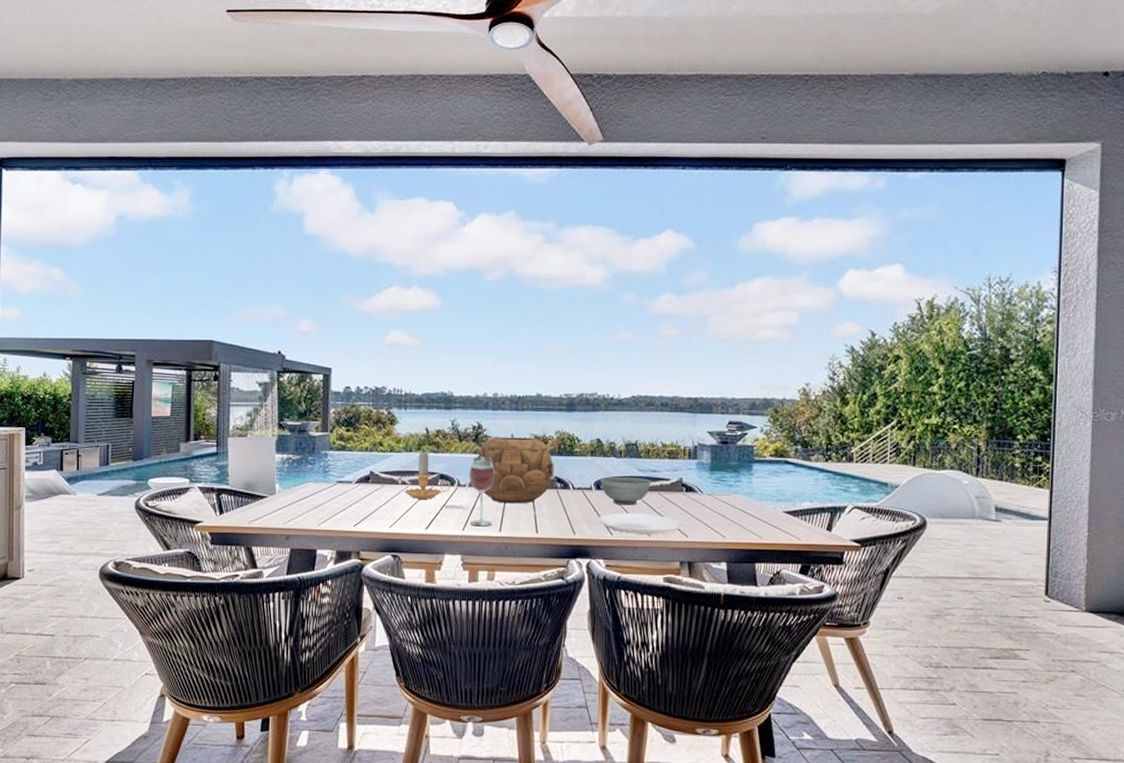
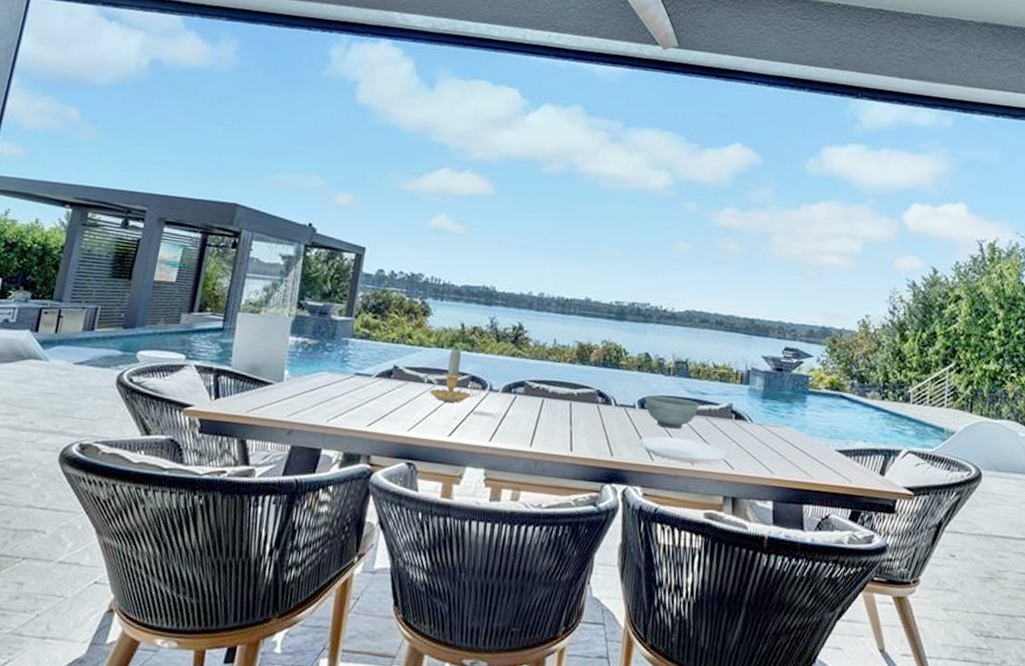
wineglass: present [469,457,495,527] -> none [498,360,533,439]
decorative bowl: present [478,437,554,504] -> none [515,340,597,417]

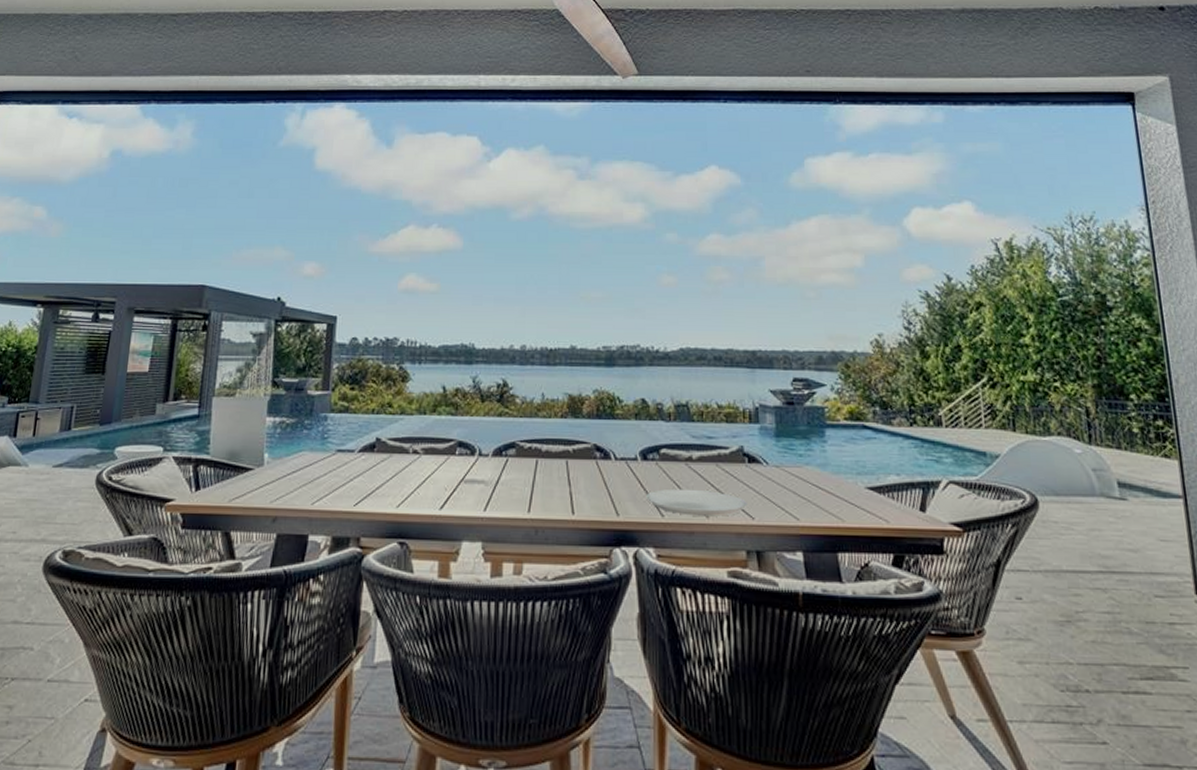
candle: present [429,348,481,403] -> none [415,413,470,472]
bowl: present [644,395,699,429] -> none [646,444,707,480]

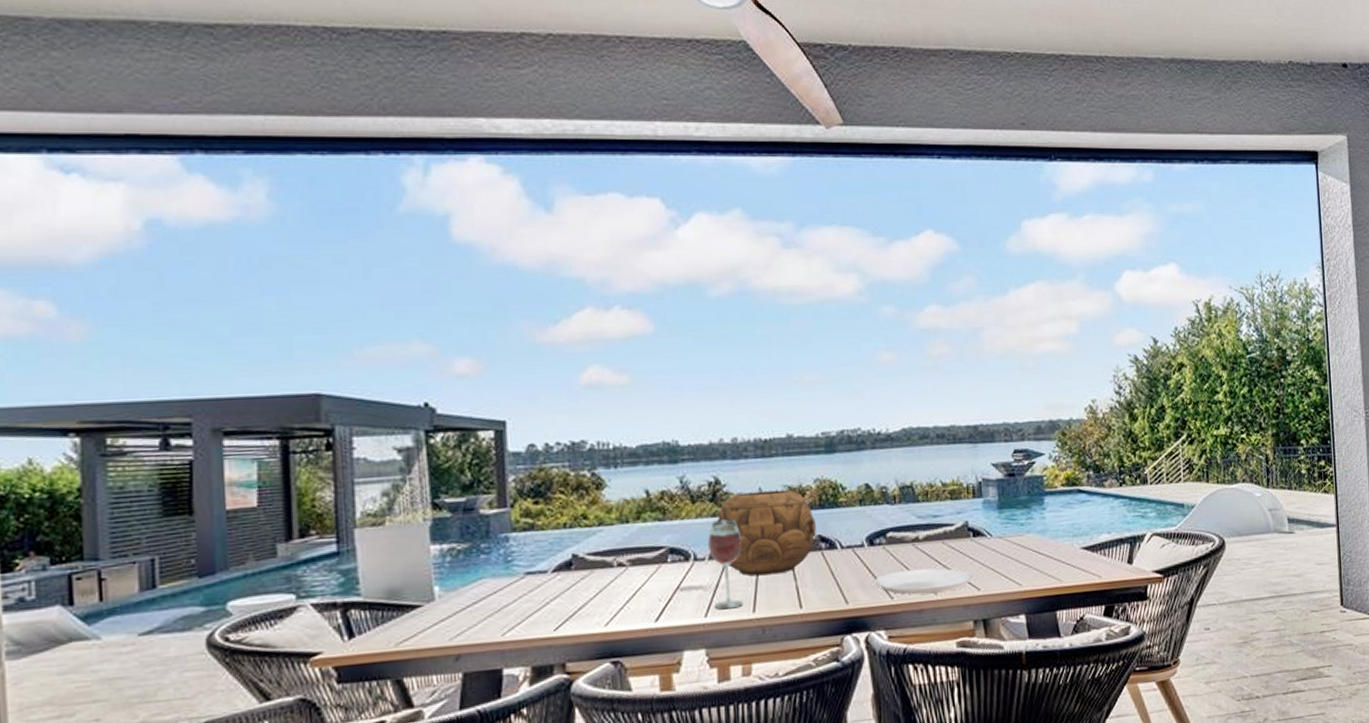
wineglass: none [492,420,523,506] -> present [708,519,743,610]
decorative bowl: none [503,396,592,478] -> present [717,489,816,576]

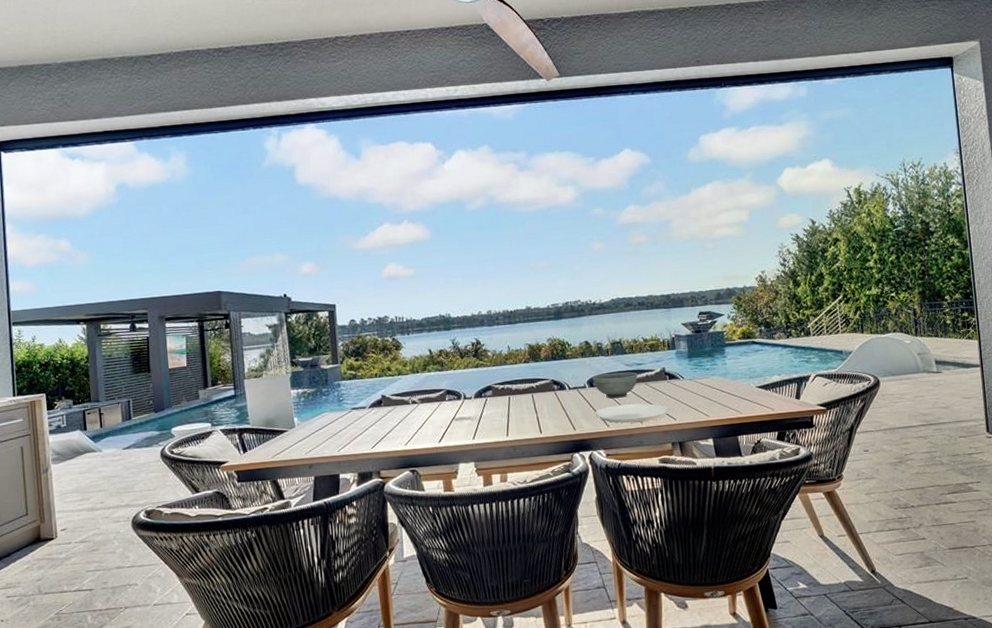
wineglass: present [708,519,743,610] -> none [473,369,499,434]
decorative bowl: present [717,489,816,576] -> none [479,347,550,410]
bowl: none [872,526,933,562] -> present [591,372,638,399]

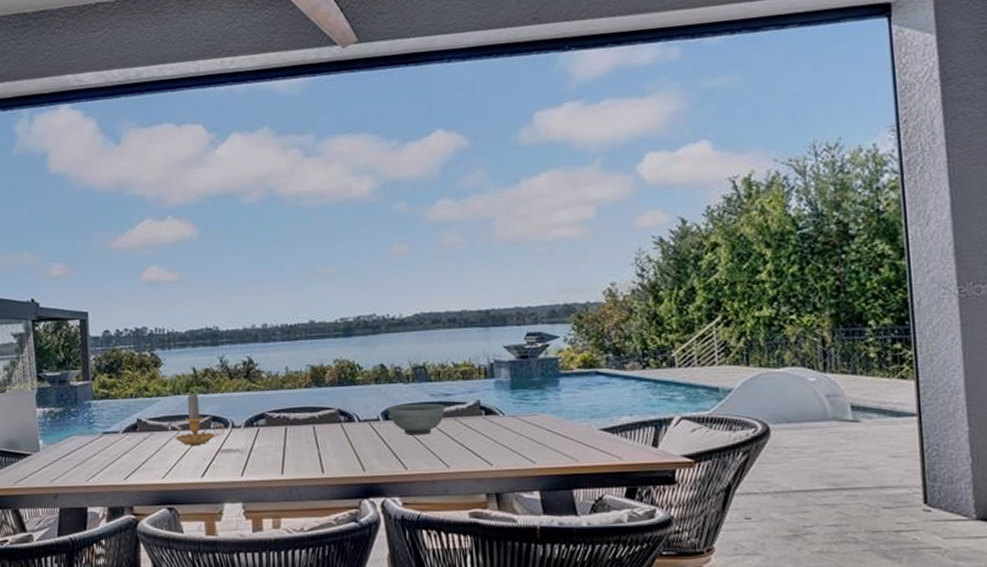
candle: none [415,370,458,416] -> present [175,392,224,445]
plate: present [595,403,671,424] -> none [390,442,486,467]

